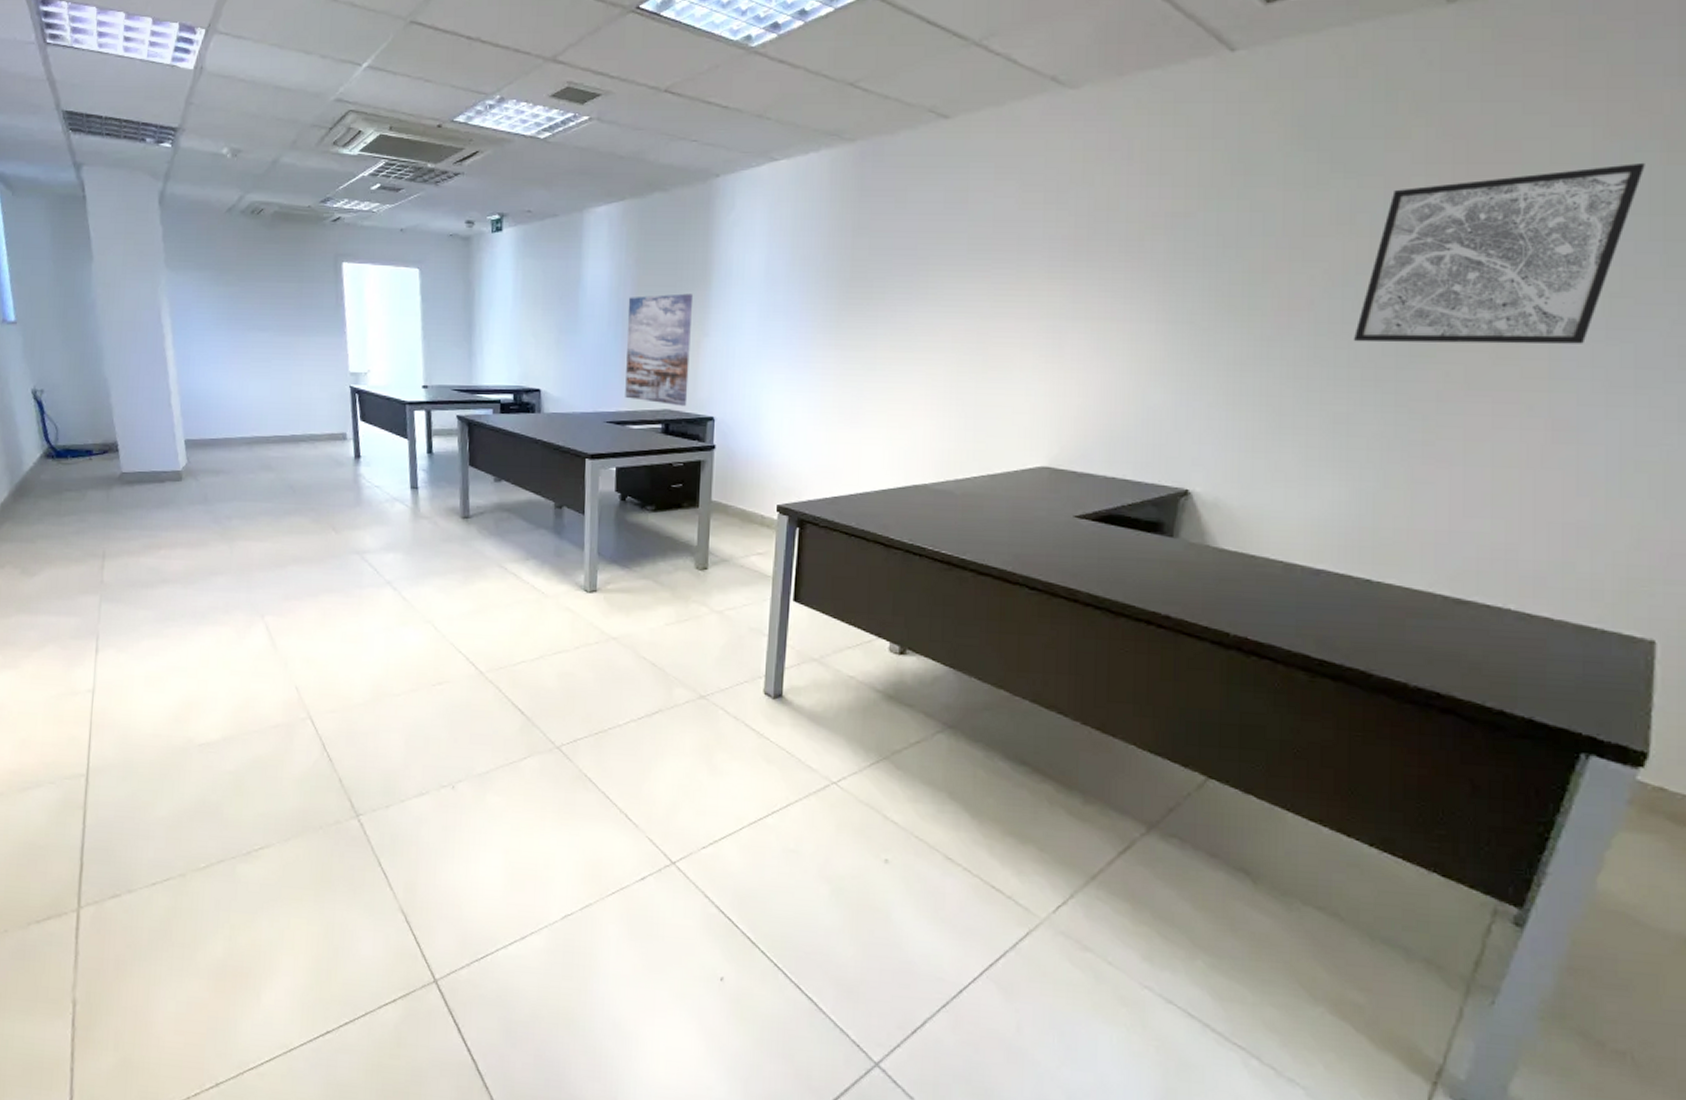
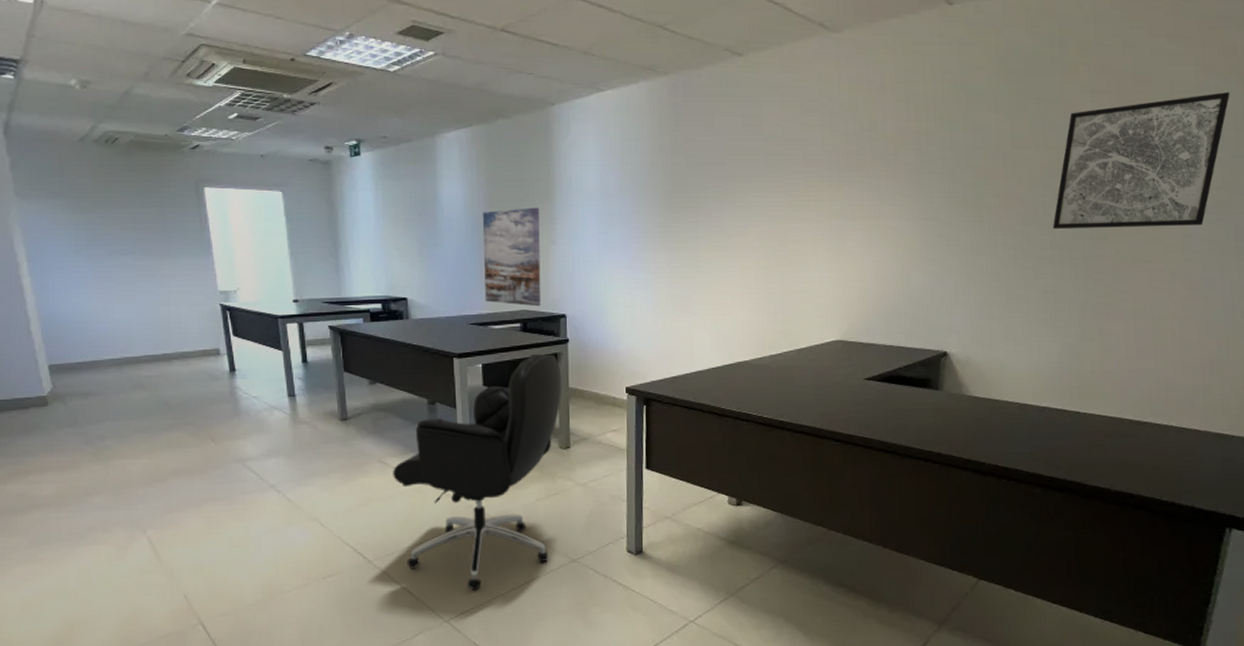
office chair: none [512,459,704,718] -> present [393,353,562,591]

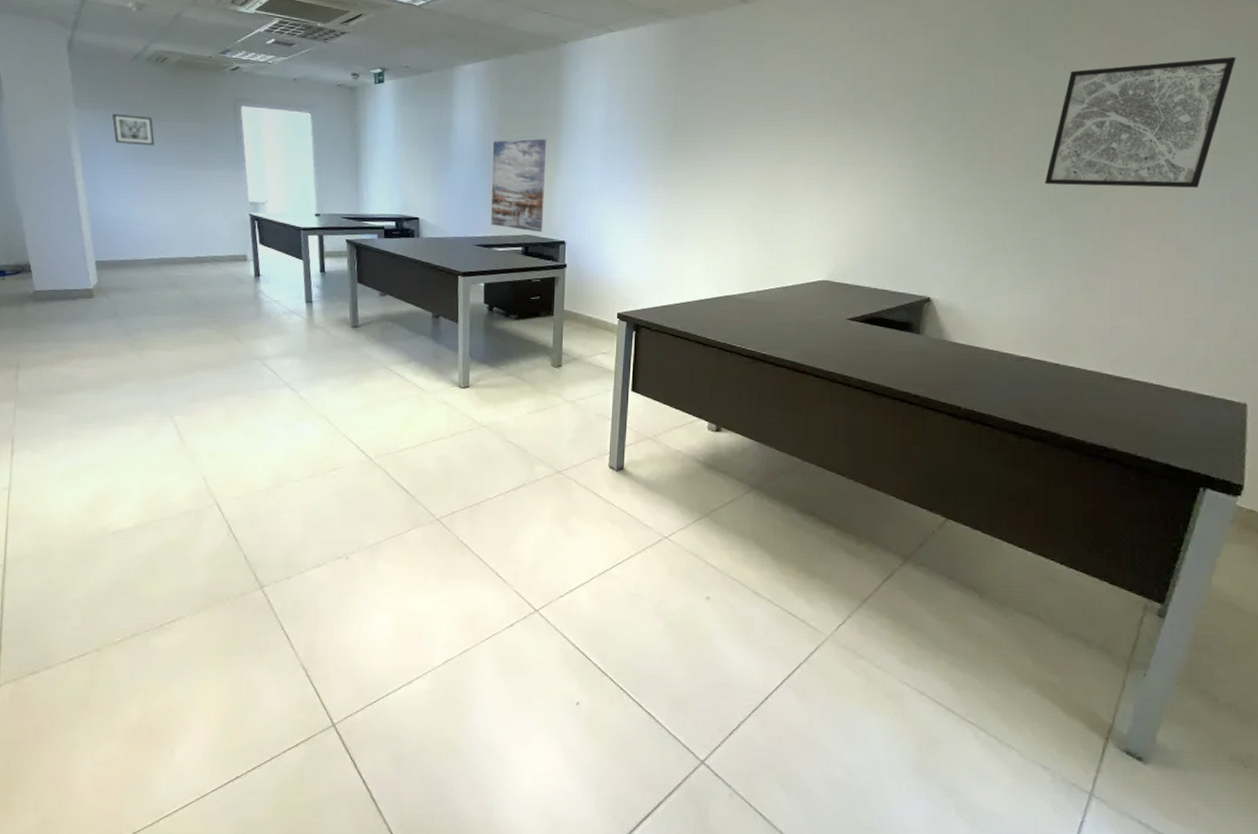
wall art: none [59,201,109,236] -> present [112,113,155,146]
office chair: present [393,353,562,591] -> none [396,276,558,493]

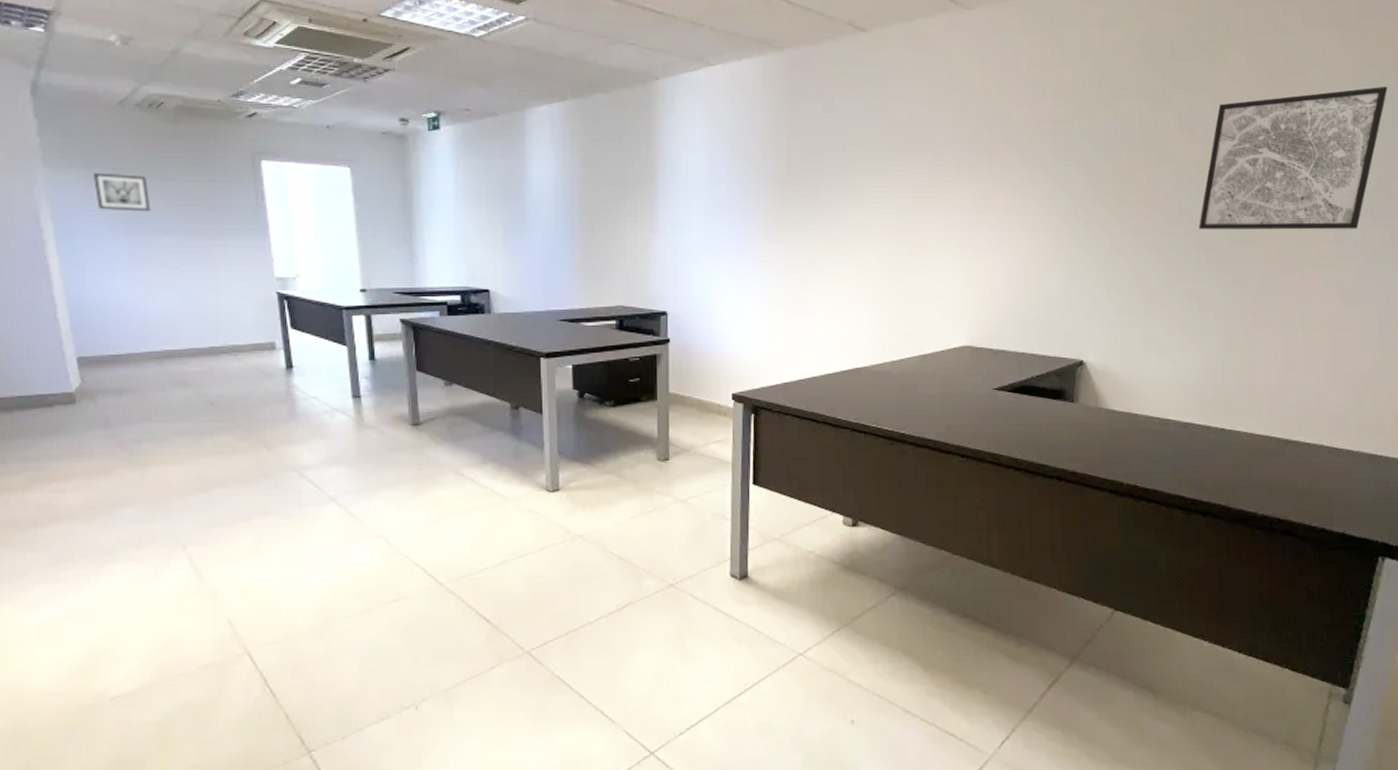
wall art: present [491,139,547,233] -> none [575,192,640,302]

